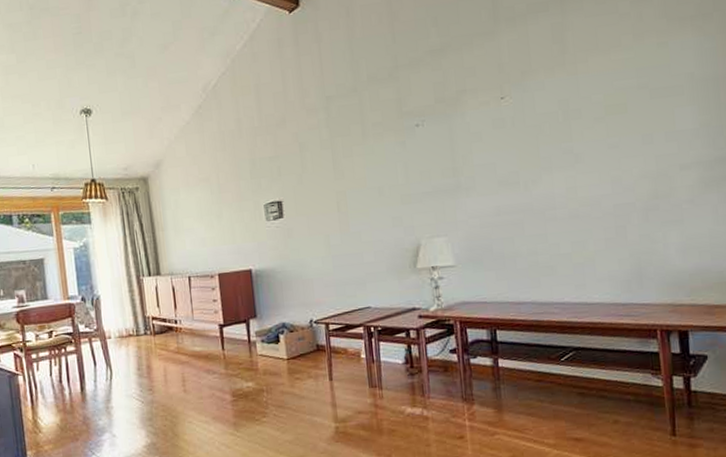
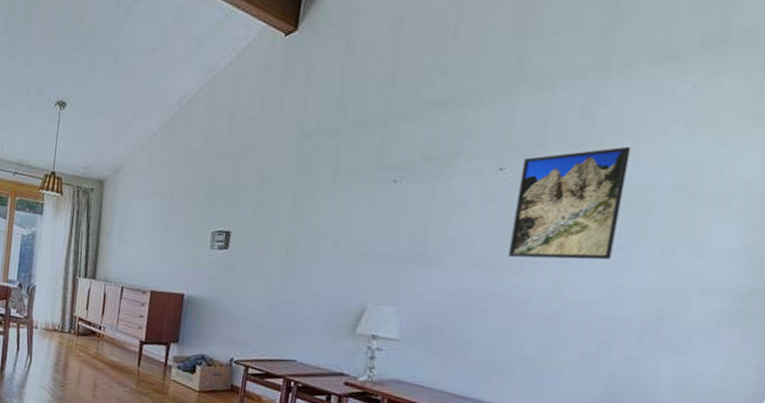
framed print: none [518,60,607,172] -> present [507,146,631,260]

